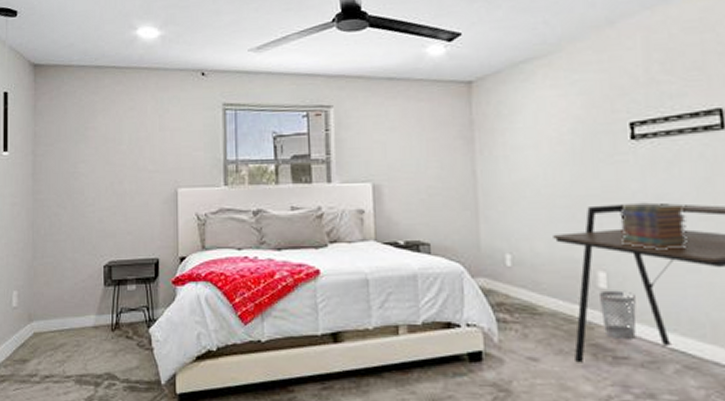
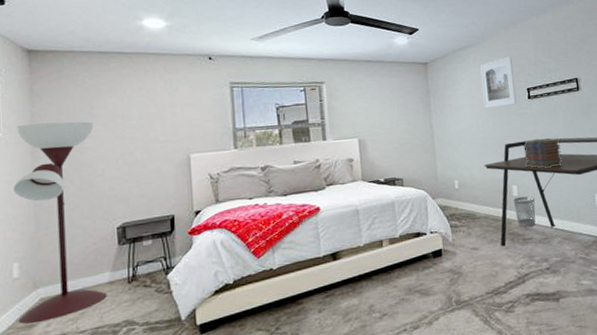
floor lamp: none [15,143,92,359] -> present [14,121,107,324]
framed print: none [553,72,611,151] -> present [480,56,517,109]

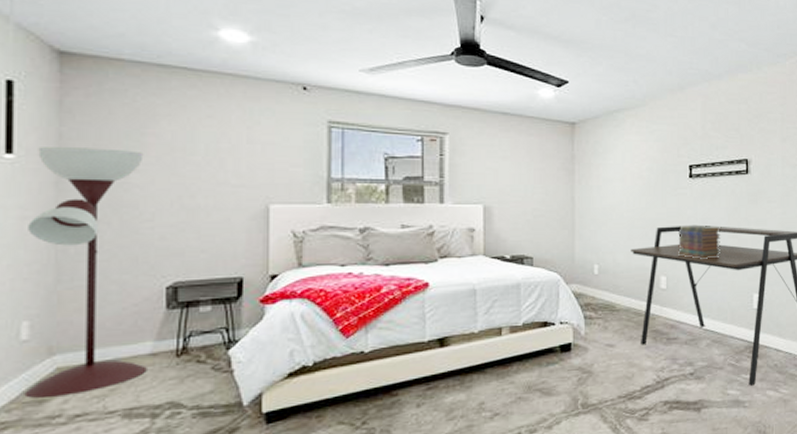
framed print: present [480,56,517,109] -> none [637,125,676,184]
wastebasket: present [513,196,536,228] -> none [660,289,685,326]

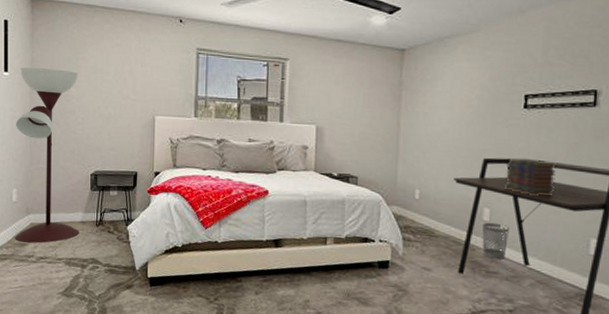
wastebasket: none [660,289,685,326] -> present [482,222,509,260]

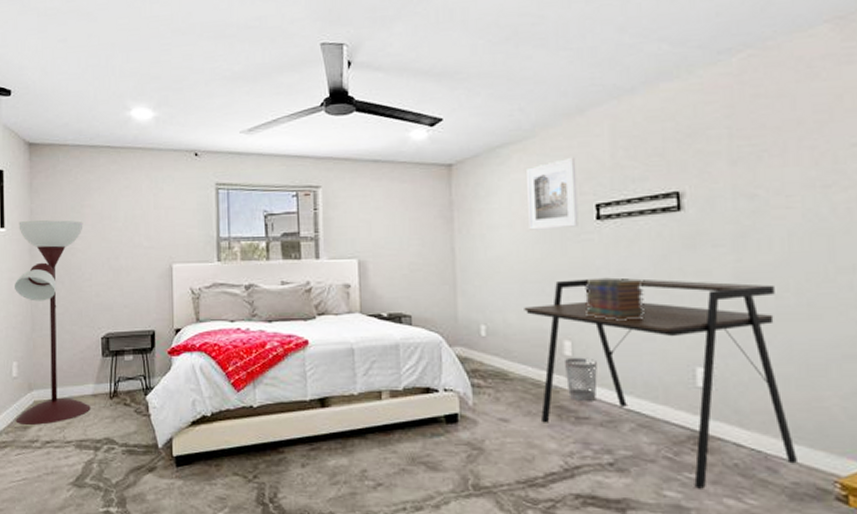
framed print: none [465,52,513,114] -> present [527,157,579,230]

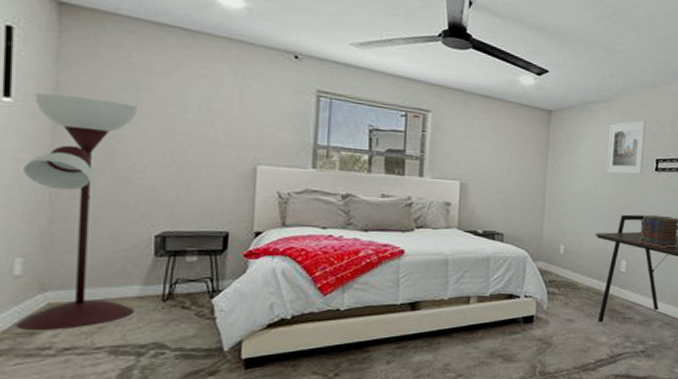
wastebasket: present [563,357,597,402] -> none [619,273,642,307]

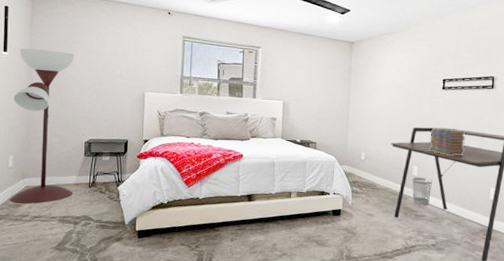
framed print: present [606,120,647,175] -> none [400,46,434,93]
wastebasket: none [619,273,642,307] -> present [412,177,432,206]

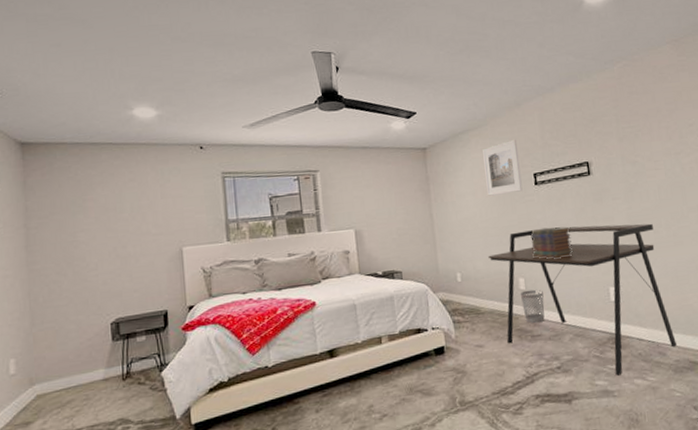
floor lamp: present [10,48,75,204] -> none [9,214,102,422]
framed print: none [400,46,434,93] -> present [483,139,523,196]

